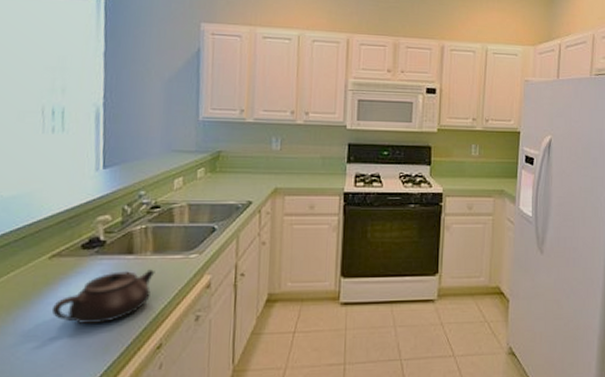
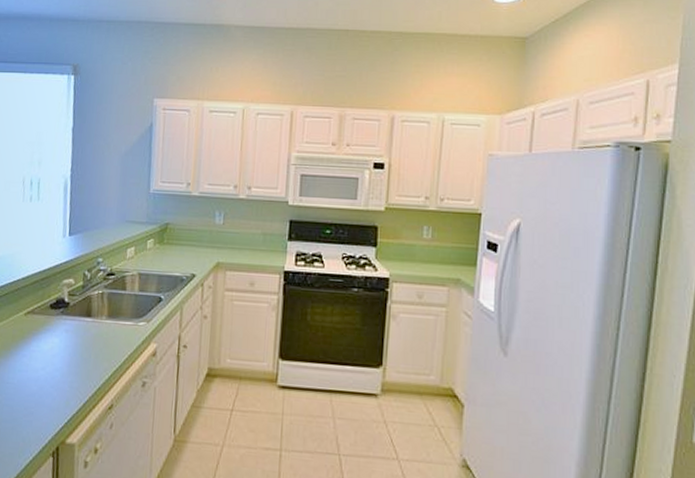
teapot: present [51,269,155,323] -> none [25,332,109,379]

